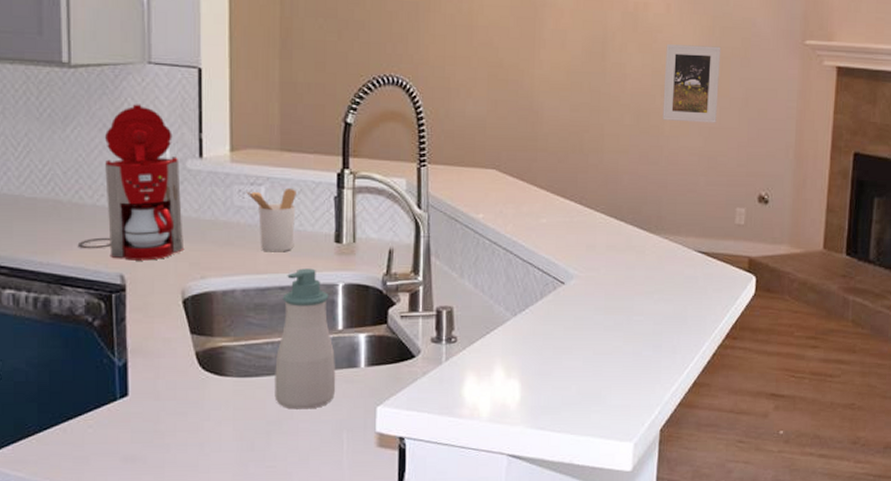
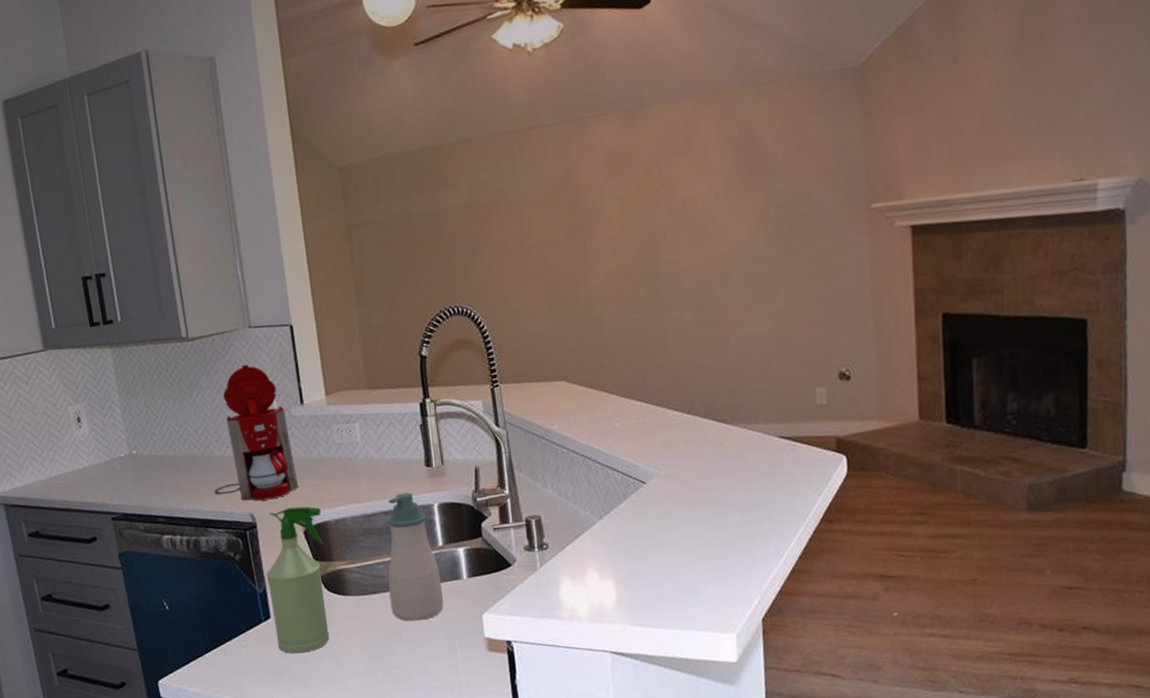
spray bottle: none [130,272,207,438] -> present [266,506,330,654]
utensil holder: present [246,187,296,252] -> none [343,421,390,482]
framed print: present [662,44,722,123] -> none [719,226,783,310]

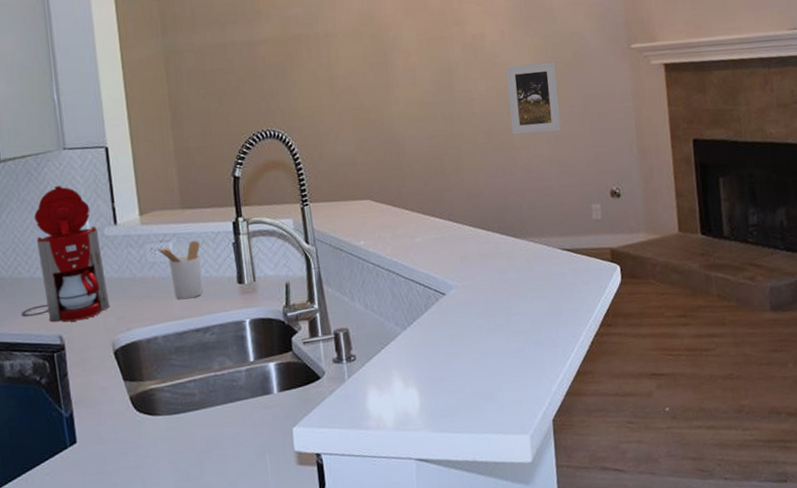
spray bottle: present [266,506,330,654] -> none [73,326,138,479]
utensil holder: none [343,421,390,482] -> present [157,240,202,300]
soap bottle: present [387,492,444,621] -> none [198,309,255,439]
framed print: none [719,226,783,310] -> present [505,62,561,135]

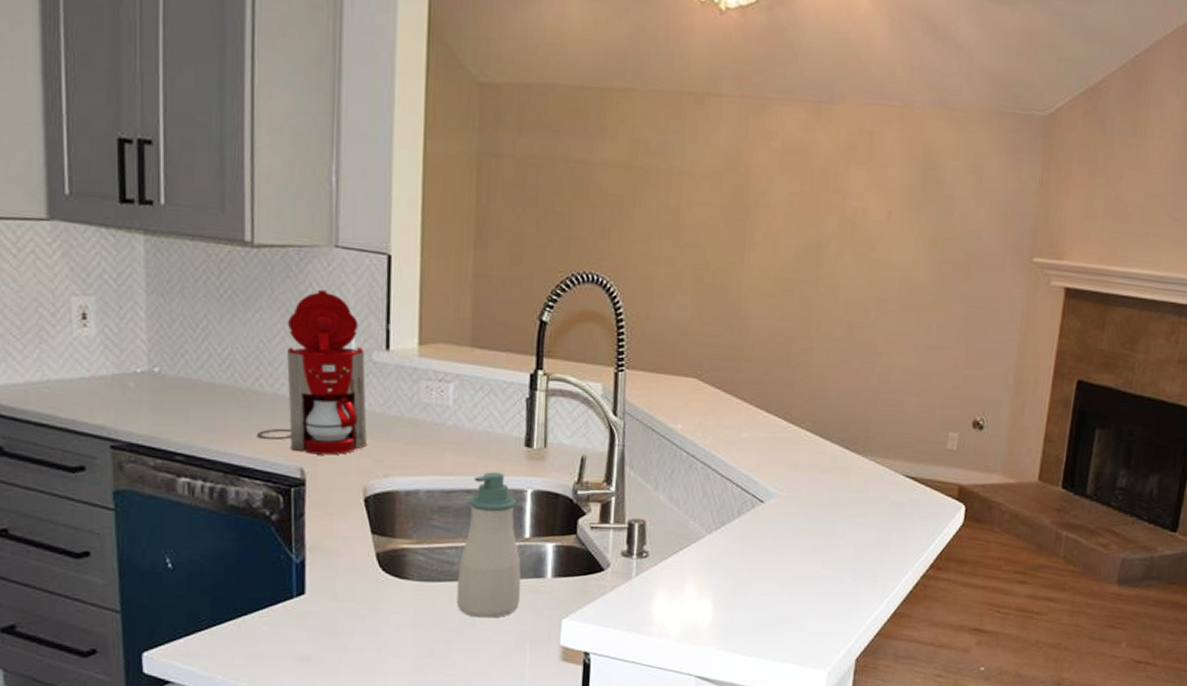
utensil holder: present [157,240,202,300] -> none [434,386,487,454]
soap bottle: none [198,309,255,439] -> present [456,472,521,618]
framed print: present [505,62,561,135] -> none [876,254,943,341]

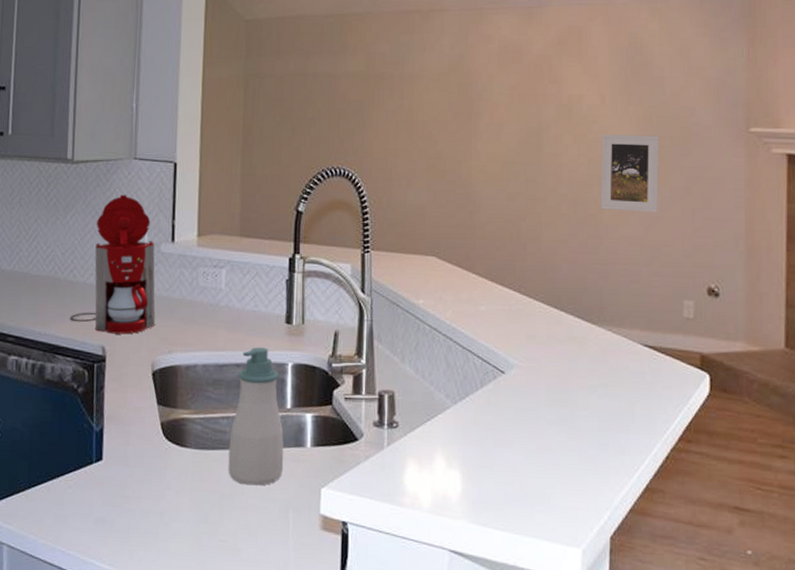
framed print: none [876,254,943,341] -> present [601,134,660,212]

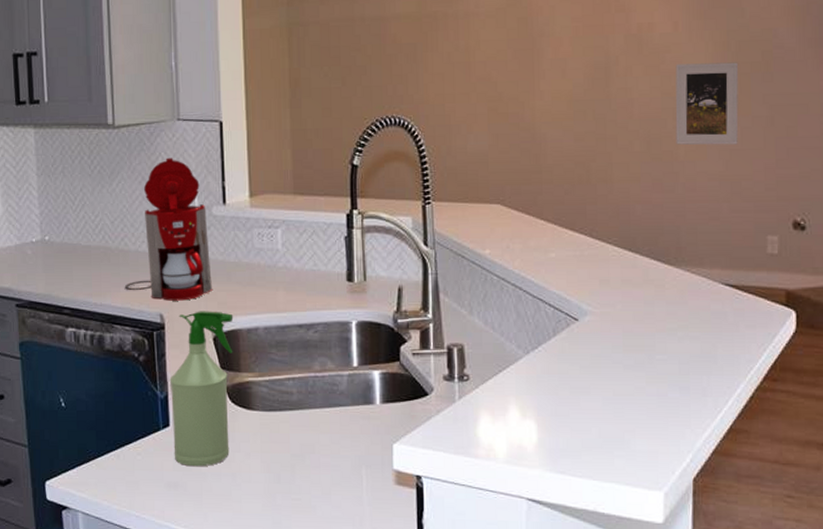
spray bottle: none [104,345,174,503] -> present [169,311,234,467]
soap bottle: present [228,347,284,486] -> none [296,307,354,444]

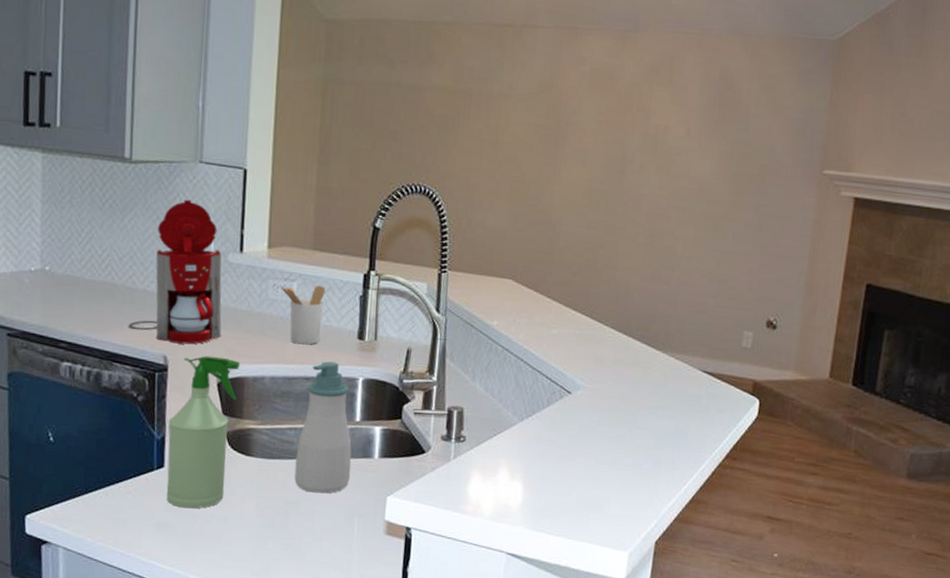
utensil holder: none [265,229,310,292] -> present [280,285,326,345]
soap bottle: none [296,307,354,444] -> present [294,361,352,494]
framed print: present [675,62,739,145] -> none [676,167,739,247]

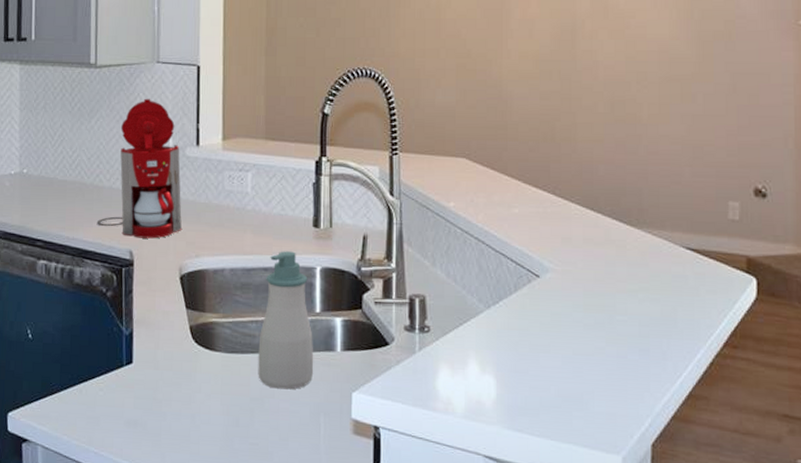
spray bottle: present [166,356,240,509] -> none [135,249,201,406]
utensil holder: present [280,285,326,345] -> none [235,174,279,235]

